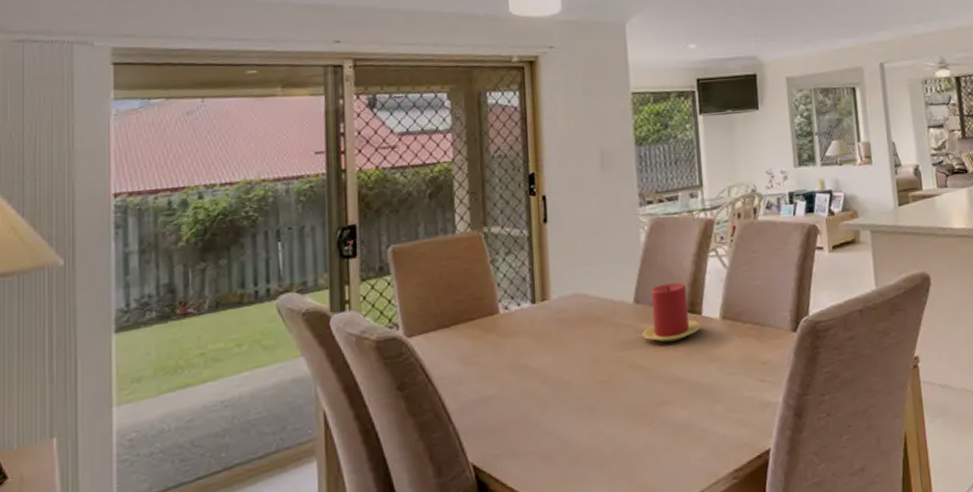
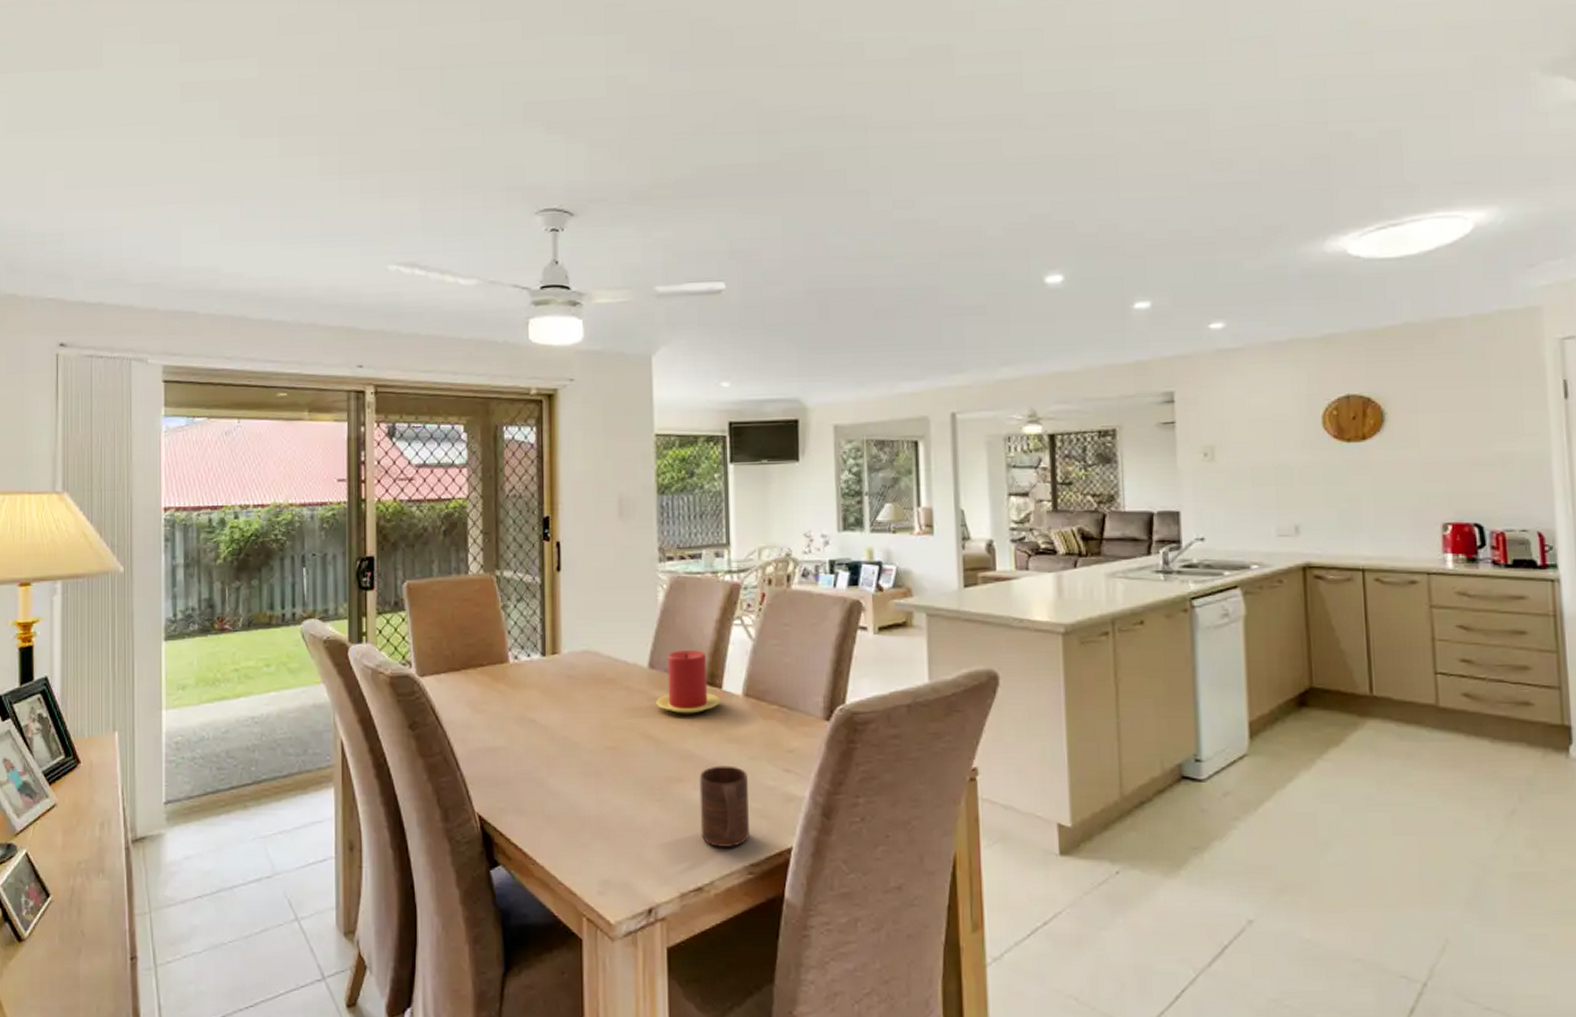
cup: none [685,383,732,459] -> present [699,766,749,847]

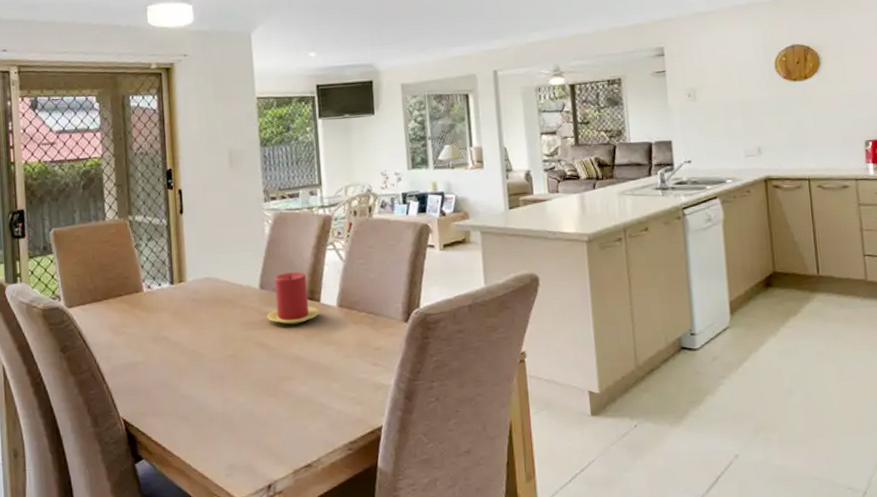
cup: present [699,766,749,847] -> none [305,364,348,430]

